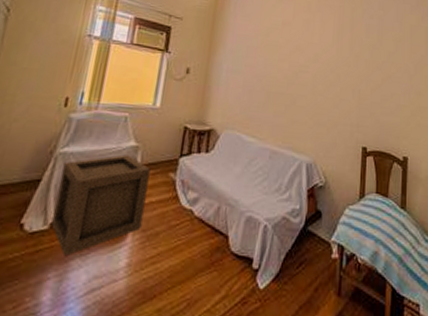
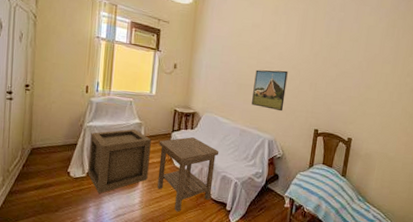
side table: none [154,163,243,277] -> present [157,137,220,212]
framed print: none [284,74,326,126] -> present [252,69,288,112]

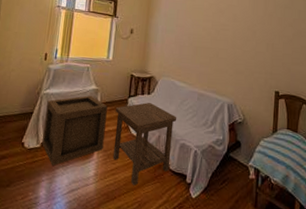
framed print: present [252,69,288,112] -> none [209,32,244,74]

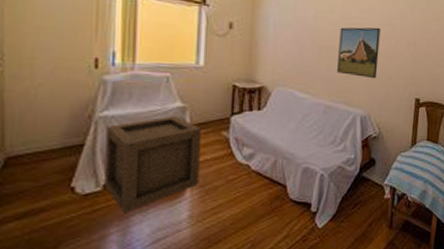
side table: present [113,103,177,186] -> none [213,121,298,223]
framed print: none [209,32,244,74] -> present [337,27,381,79]

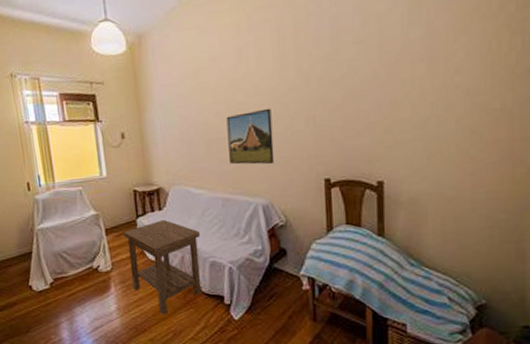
planter: present [104,116,201,213] -> none [44,223,120,305]
side table: none [213,121,298,223] -> present [123,220,202,315]

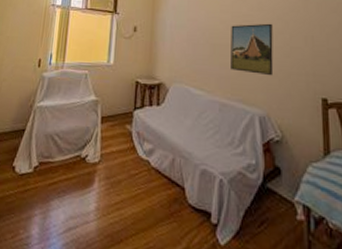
side table: present [123,220,202,315] -> none [117,116,195,225]

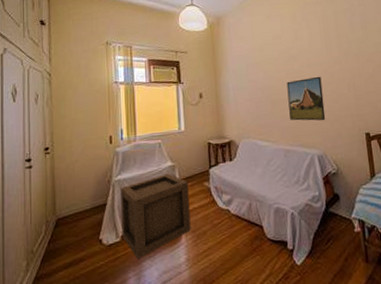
planter: none [35,108,110,196] -> present [120,173,191,259]

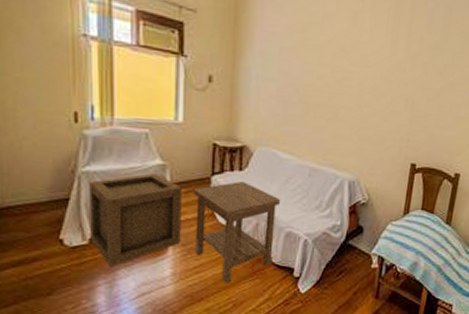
side table: none [197,170,268,264] -> present [193,181,281,284]
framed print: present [286,76,326,121] -> none [324,82,375,141]

